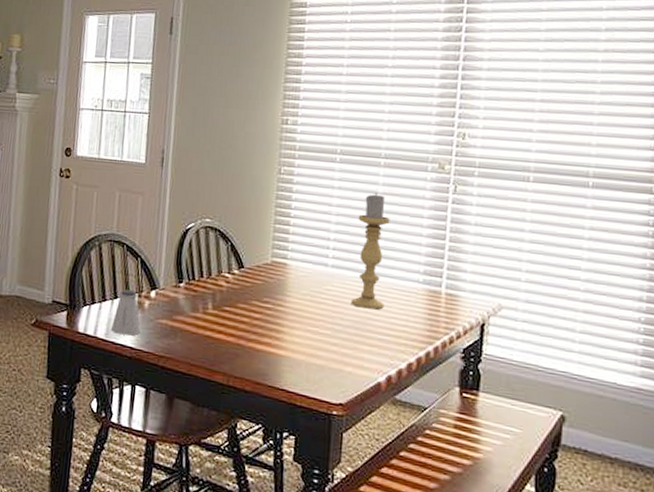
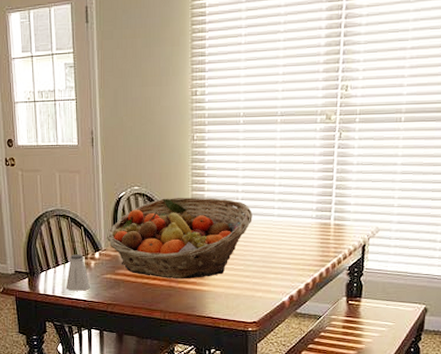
fruit basket: none [166,236,346,339] -> present [106,197,253,279]
candle holder: present [350,193,390,310] -> none [258,147,287,245]

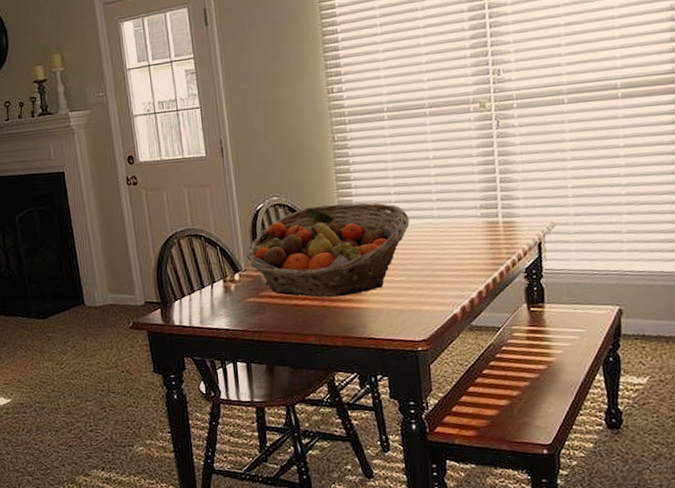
saltshaker: present [66,254,91,291] -> none [204,277,233,320]

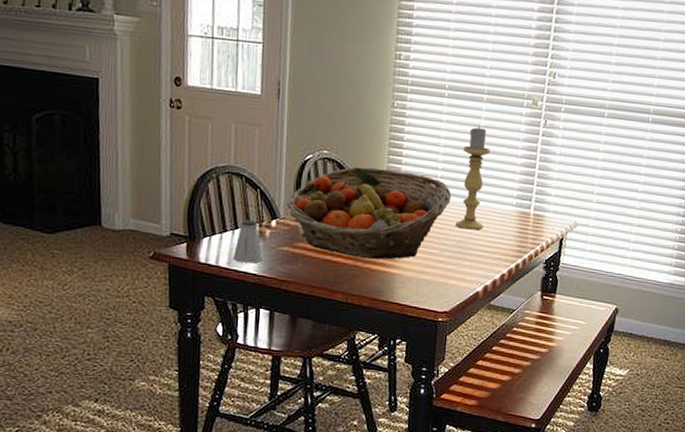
saltshaker: none [204,277,233,320] -> present [232,219,263,263]
candle holder: none [413,142,450,251] -> present [455,126,490,230]

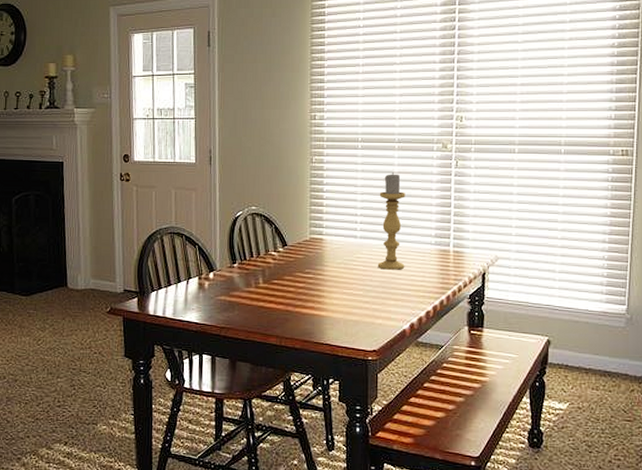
saltshaker: present [232,219,263,263] -> none [177,274,204,313]
fruit basket: present [286,167,452,260] -> none [221,218,372,304]

